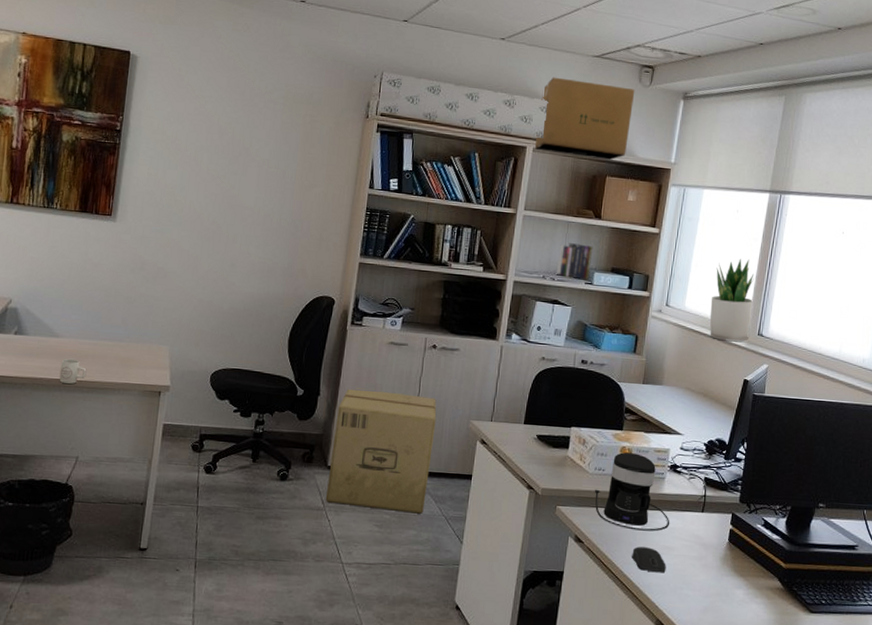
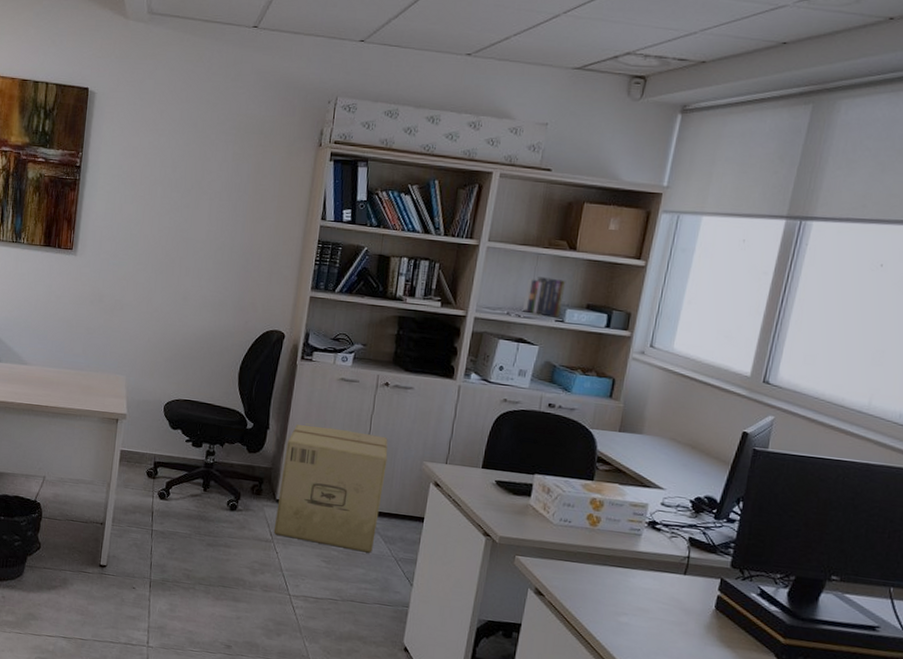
mug: present [59,358,87,385] -> none [28,385,52,409]
box: present [534,77,635,161] -> none [501,94,622,186]
coffee maker: present [594,452,670,531] -> none [558,504,646,591]
computer mouse: present [632,546,666,573] -> none [599,605,639,636]
planter: present [709,259,754,342] -> none [702,295,762,390]

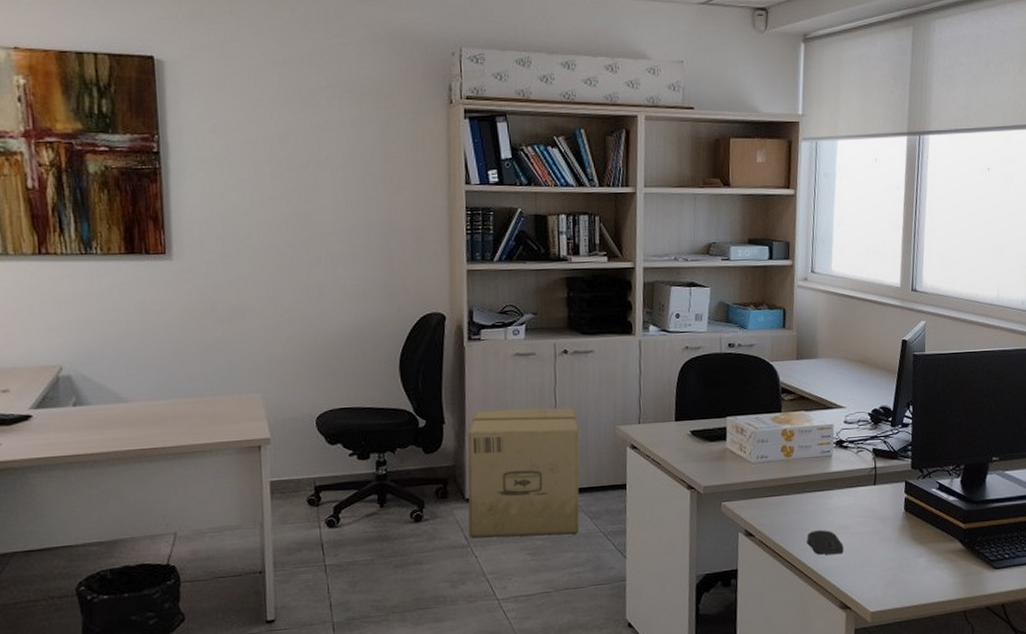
books: present [522,277,566,318] -> none [688,217,726,257]
computer mouse: none [599,605,639,636] -> present [807,530,844,555]

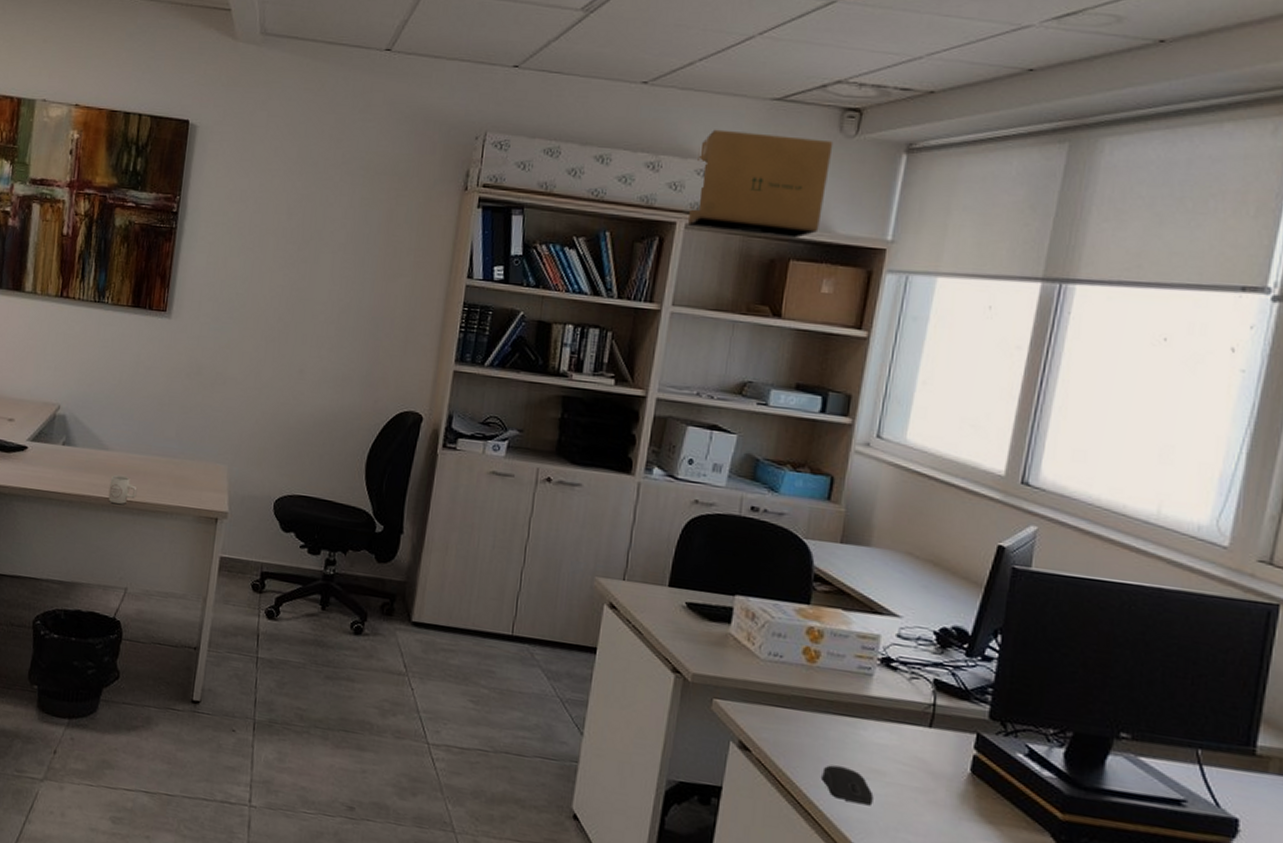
mug: none [136,423,169,454] -> present [108,474,138,505]
cardboard box: present [467,407,580,538] -> none [408,525,551,692]
box: none [646,32,750,121] -> present [687,129,834,239]

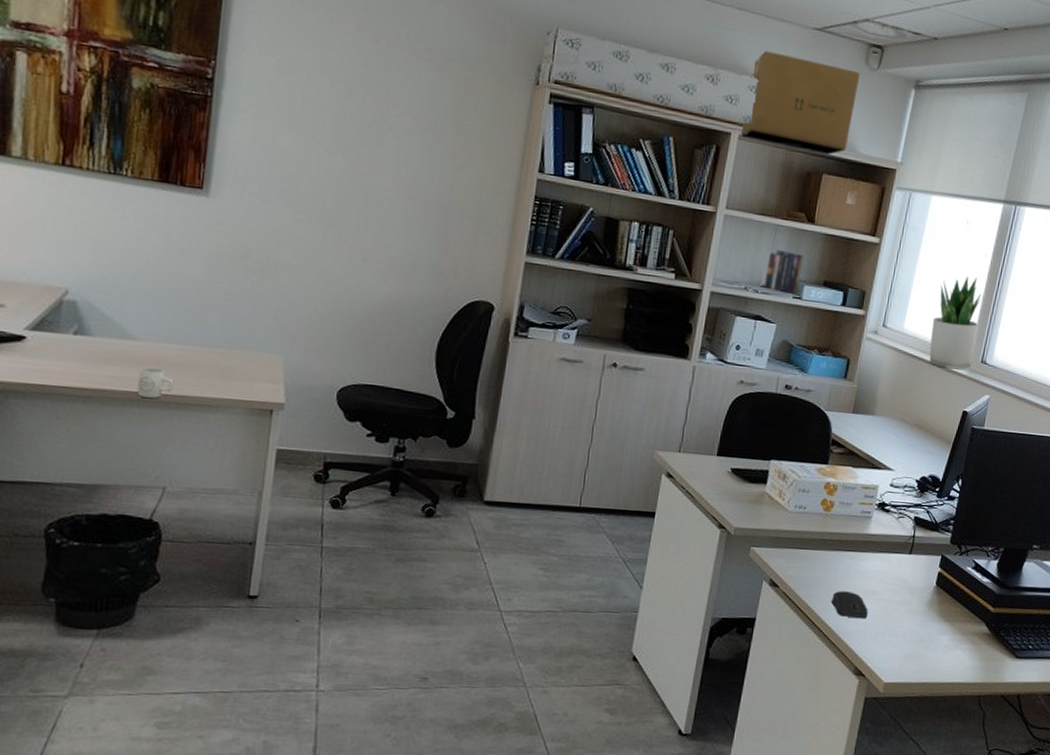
books: none [715,349,770,400] -> present [760,250,804,294]
planter: none [944,374,1016,492] -> present [929,276,982,370]

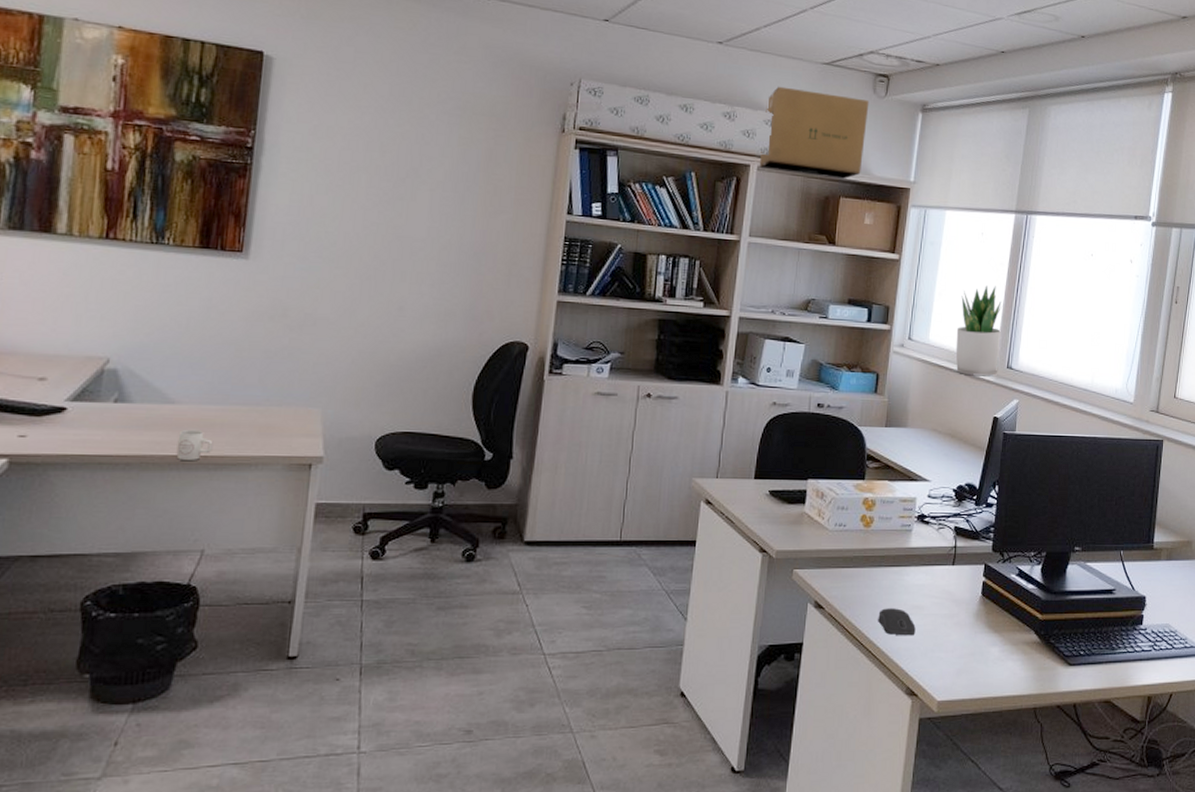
books: present [760,250,804,294] -> none [786,272,828,314]

